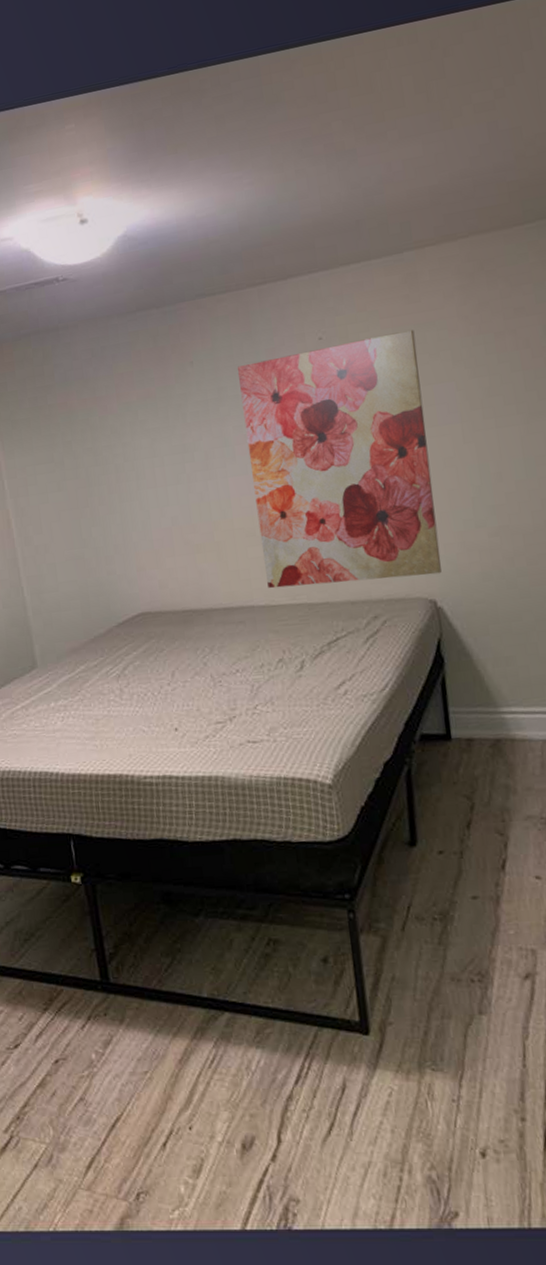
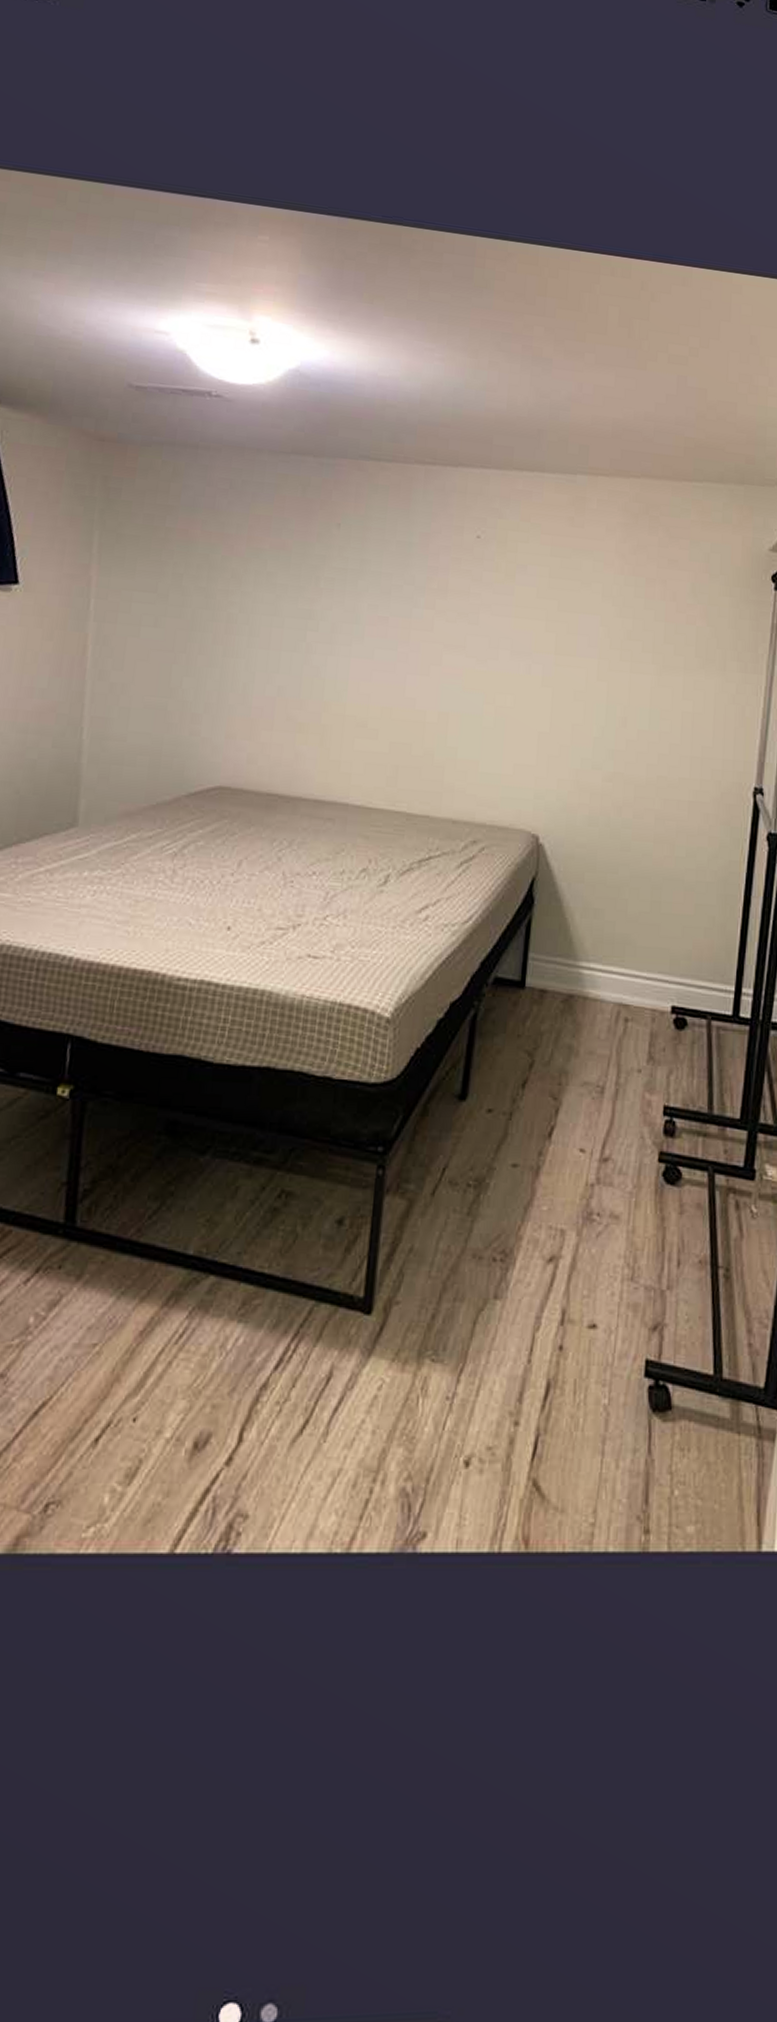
wall art: present [237,330,442,589] -> none [368,542,572,809]

